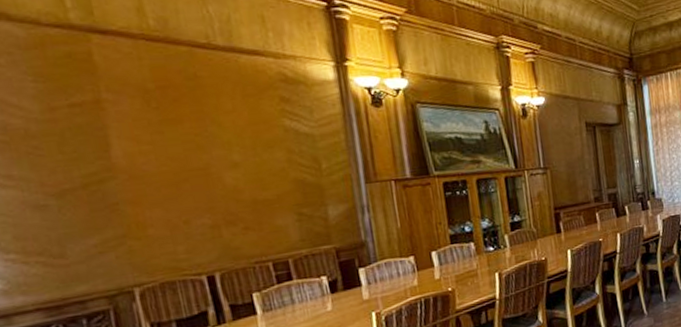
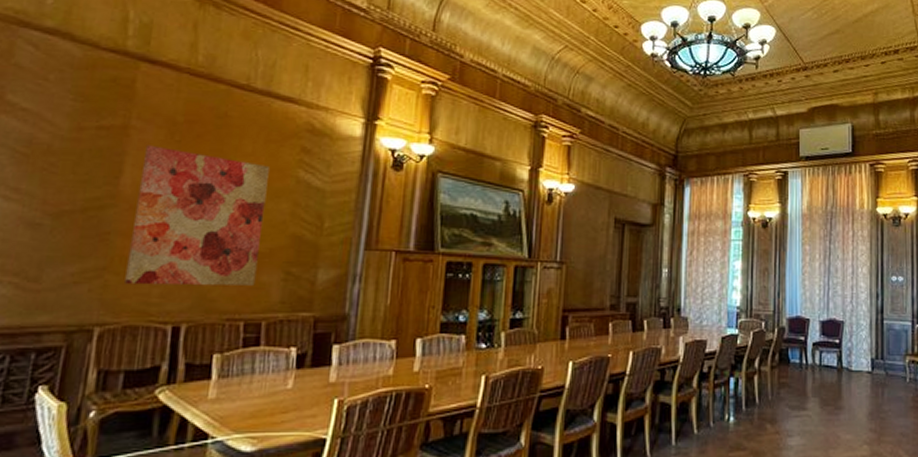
wall art: none [125,115,273,247] -> present [125,145,269,286]

